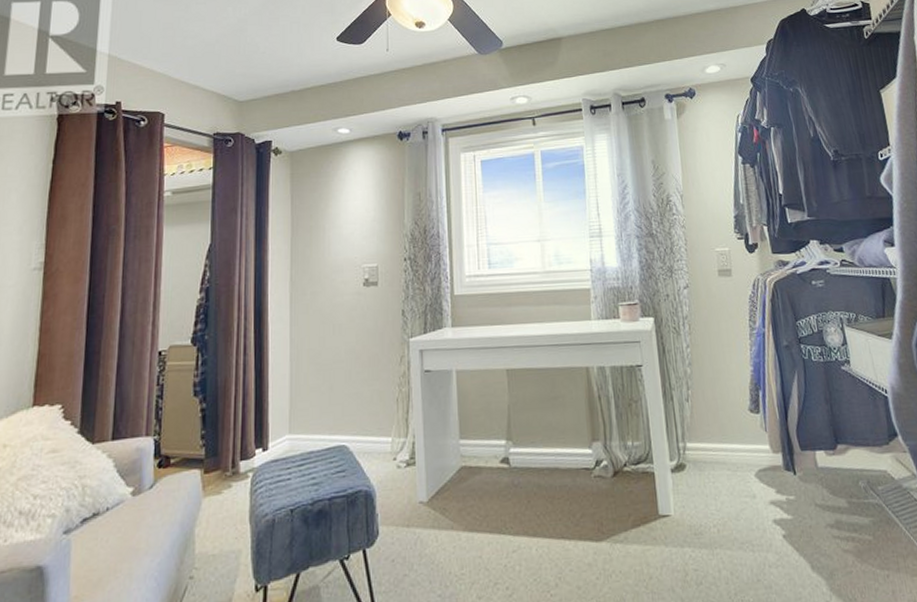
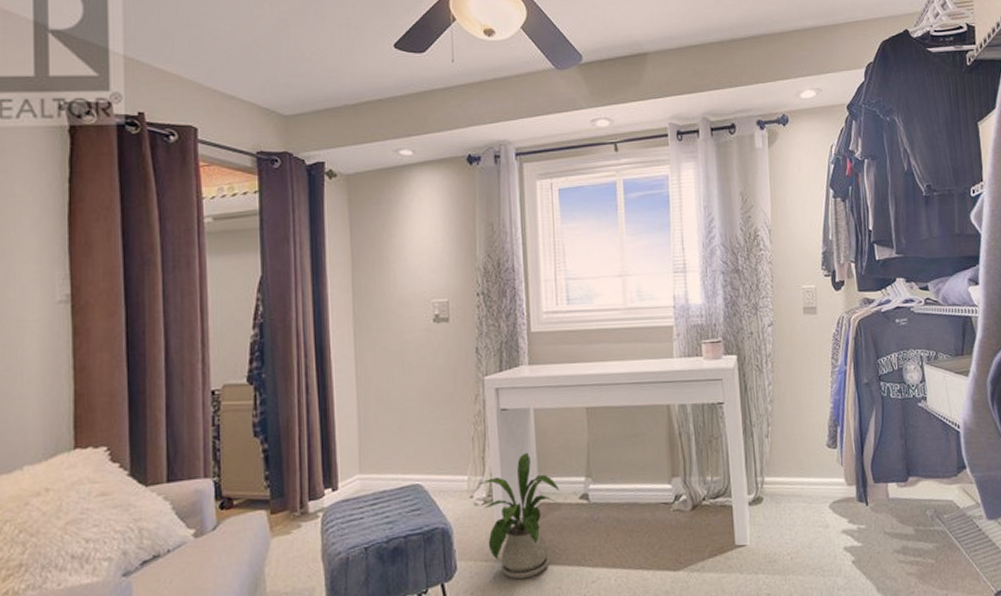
house plant: none [402,413,481,547] -> present [479,452,560,580]

